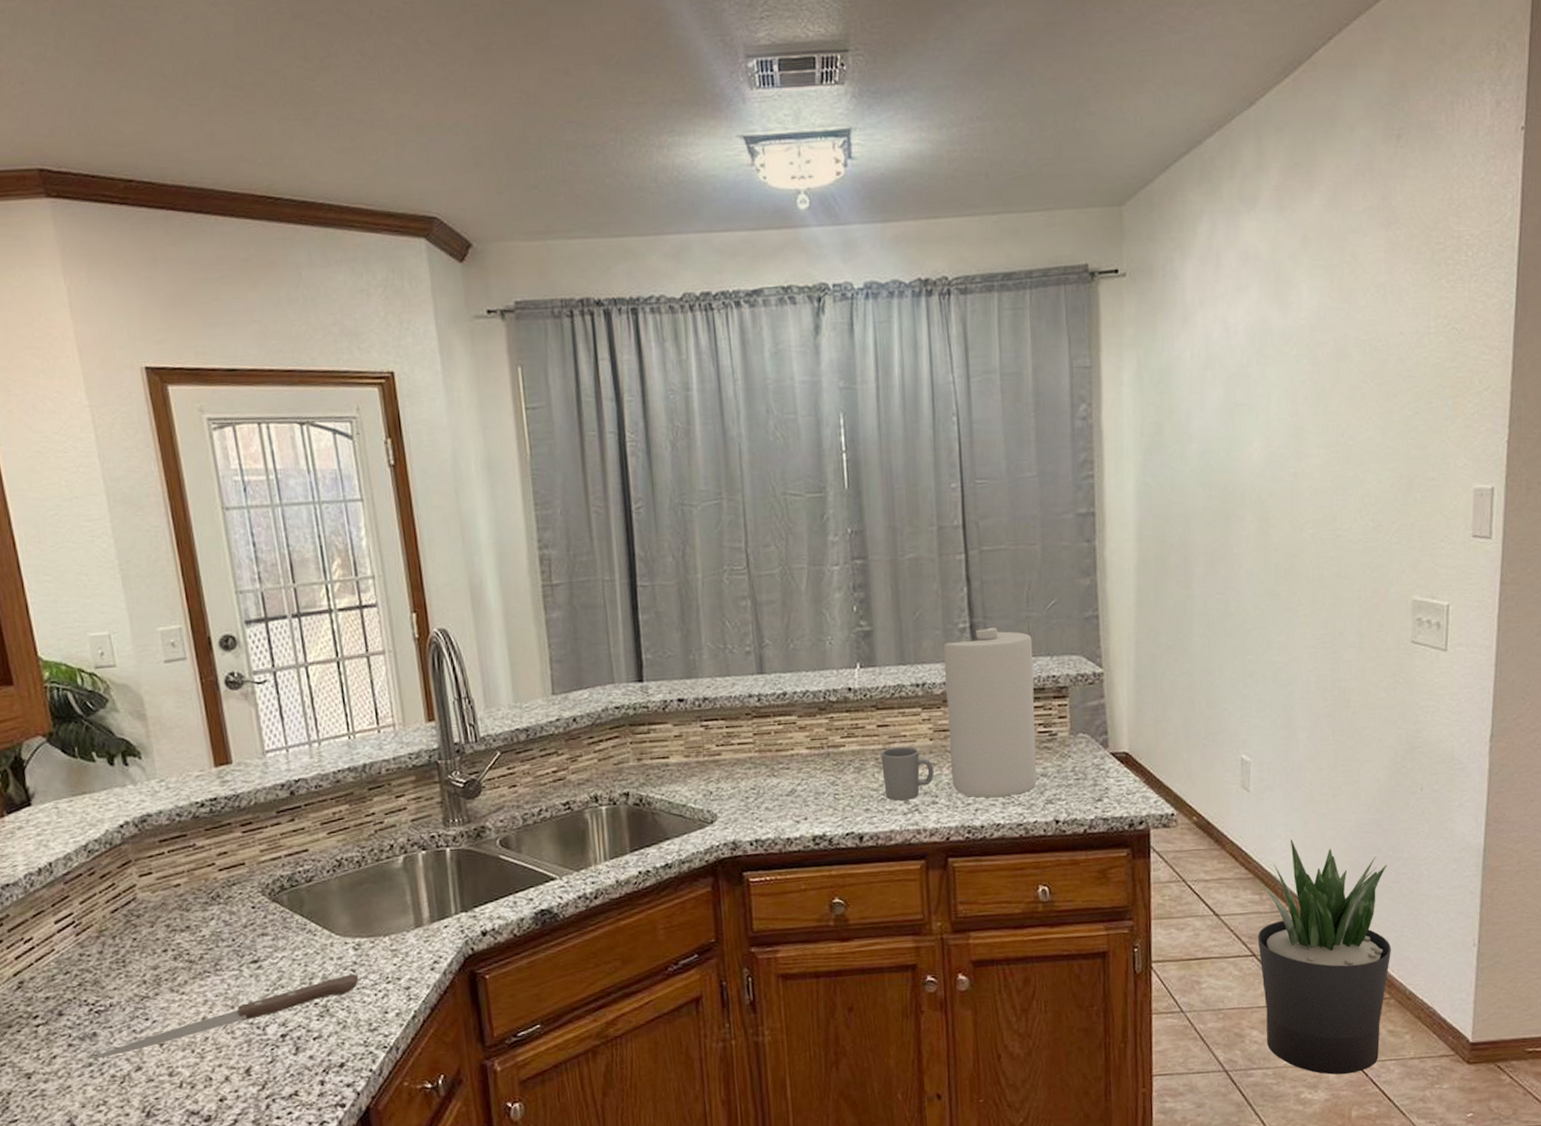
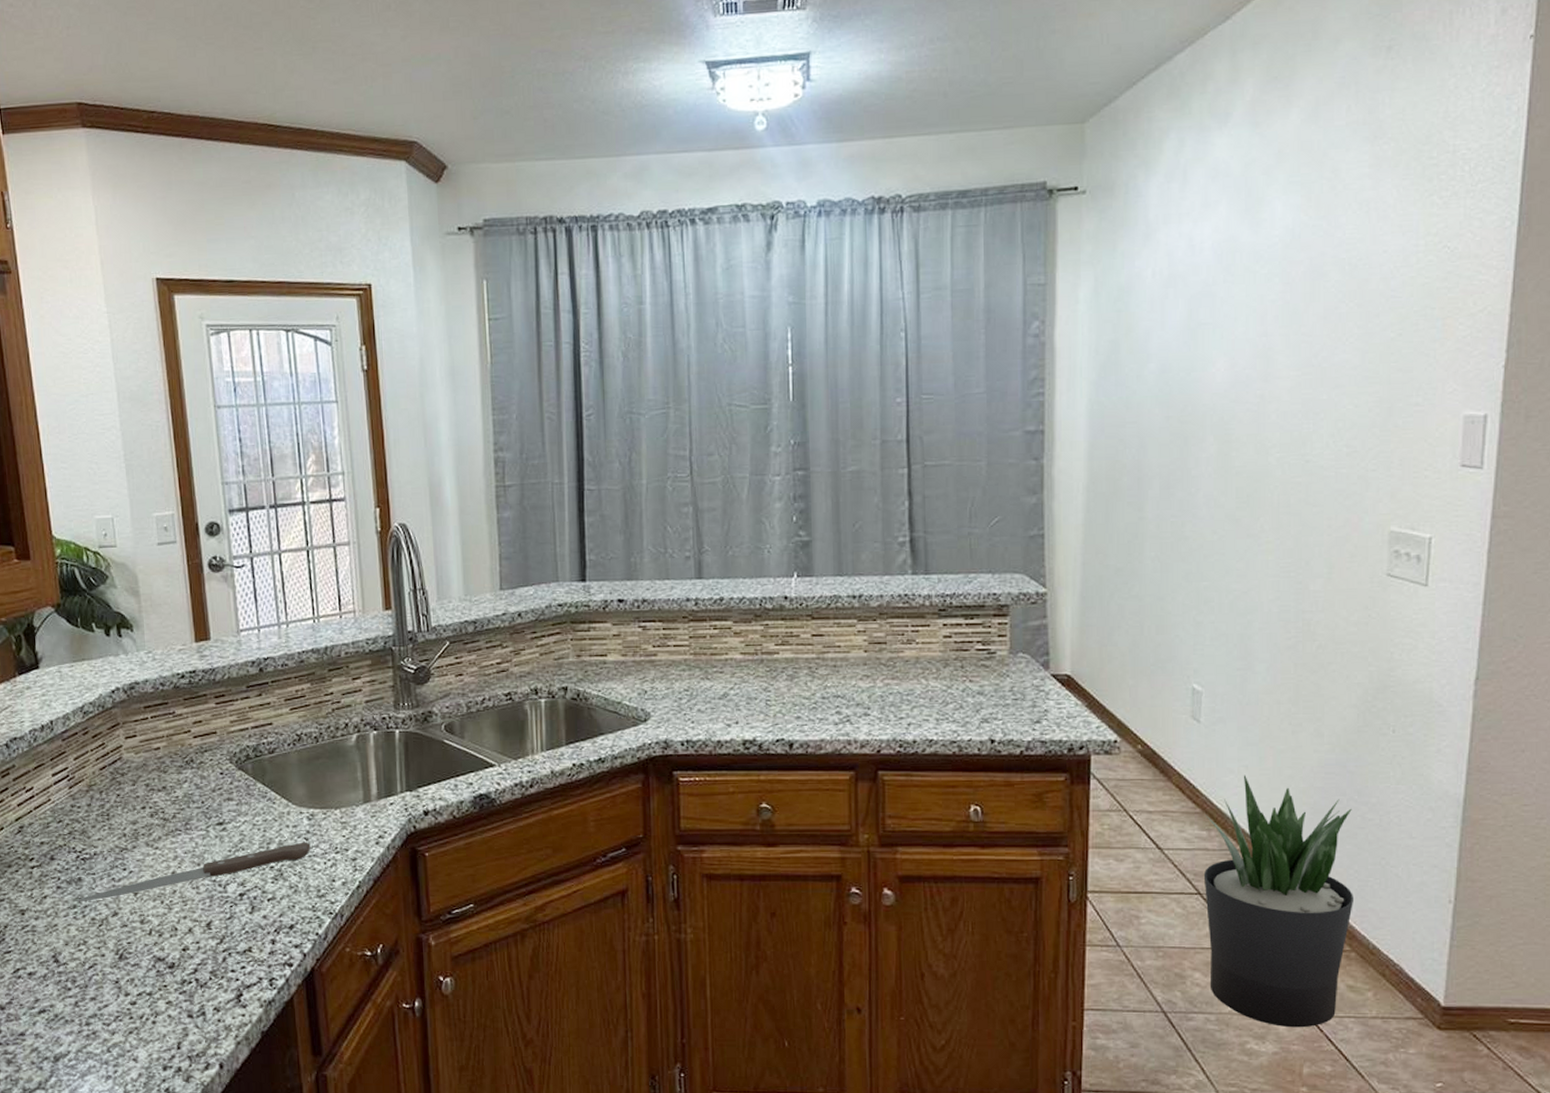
mug: present [880,747,934,801] -> none [814,657,867,710]
paper towel holder: present [944,627,1037,798] -> none [881,542,974,713]

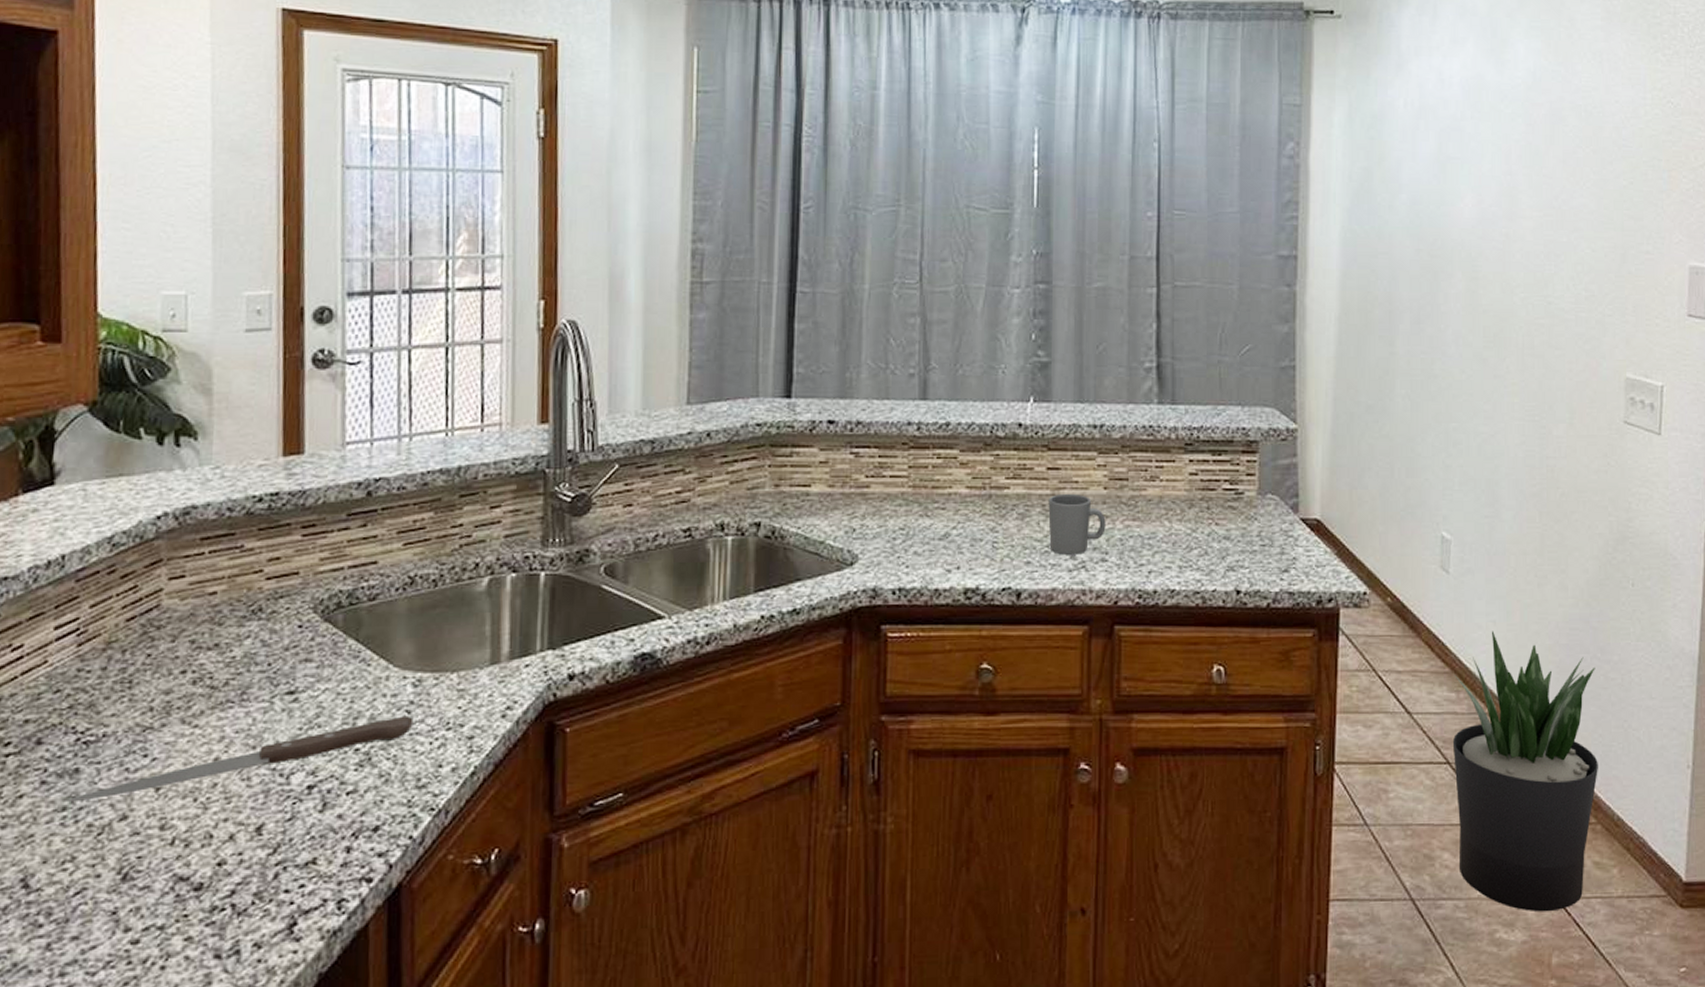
mug: none [814,657,867,710] -> present [1048,494,1106,555]

